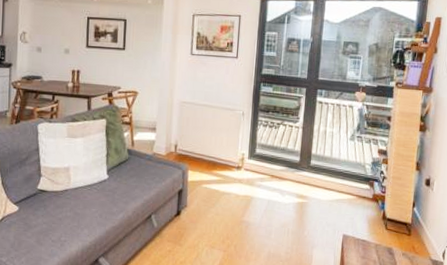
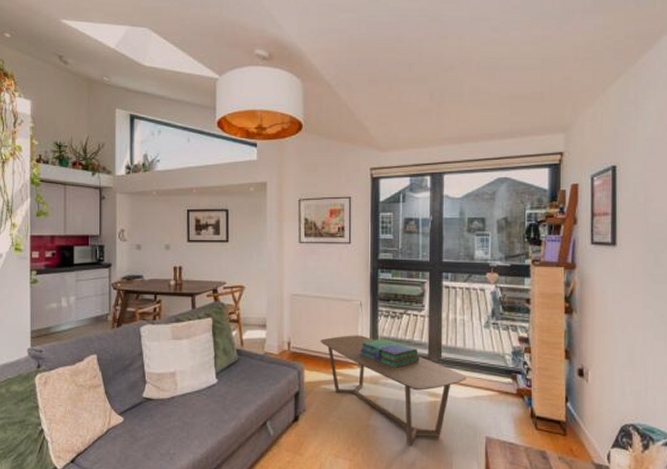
coffee table: none [204,141,331,239] -> present [320,335,467,445]
stack of books: none [239,145,292,172] -> present [360,338,420,368]

